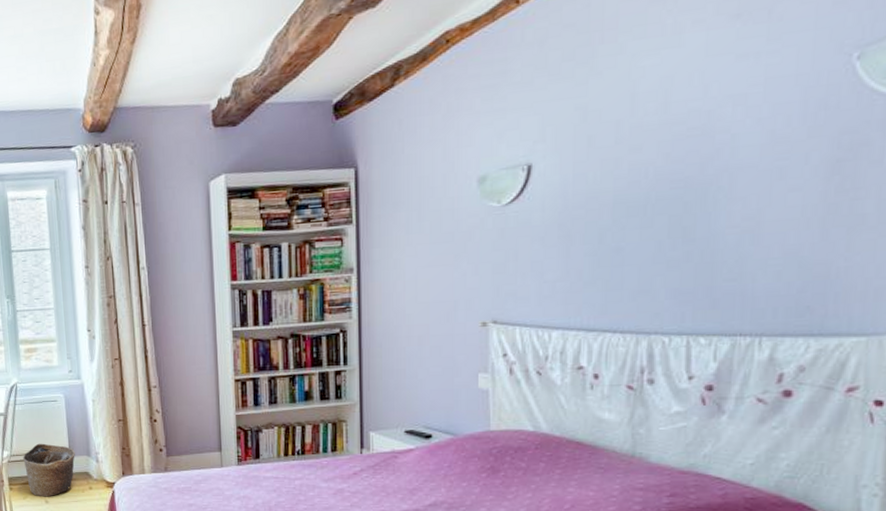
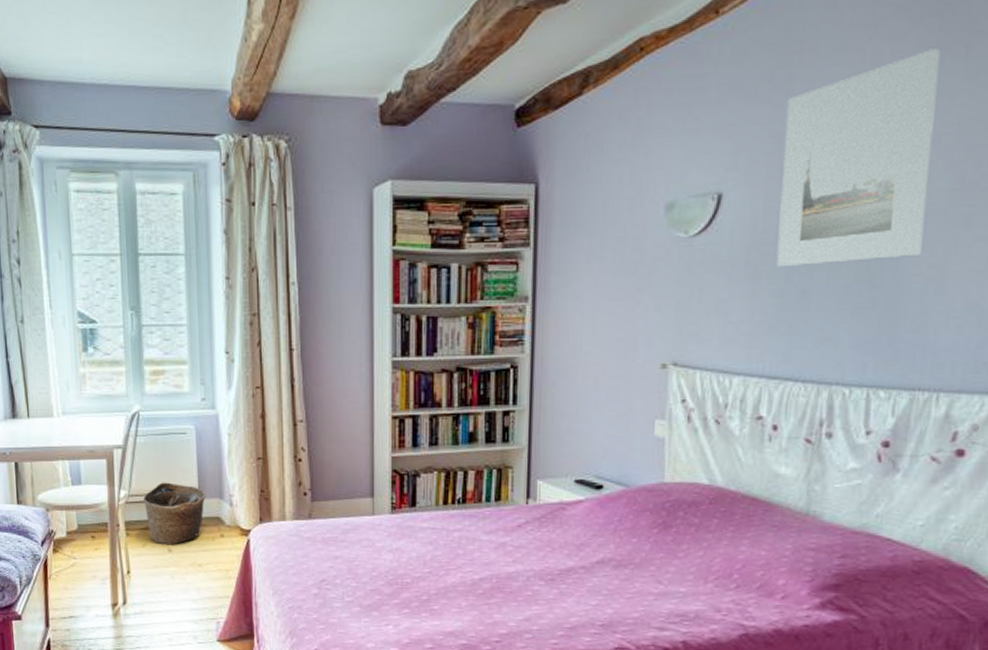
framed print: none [588,15,742,228] -> present [776,49,940,267]

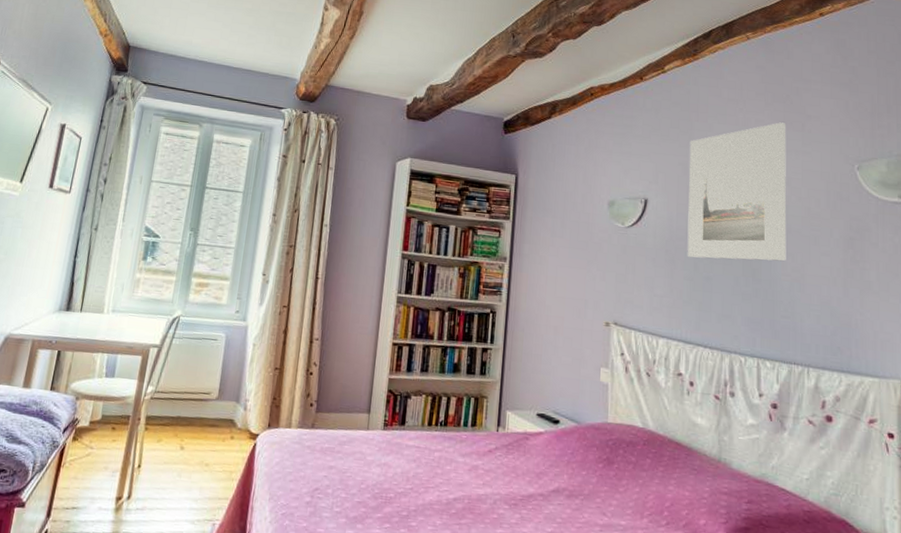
basket: present [143,482,205,545] -> none [166,382,224,443]

